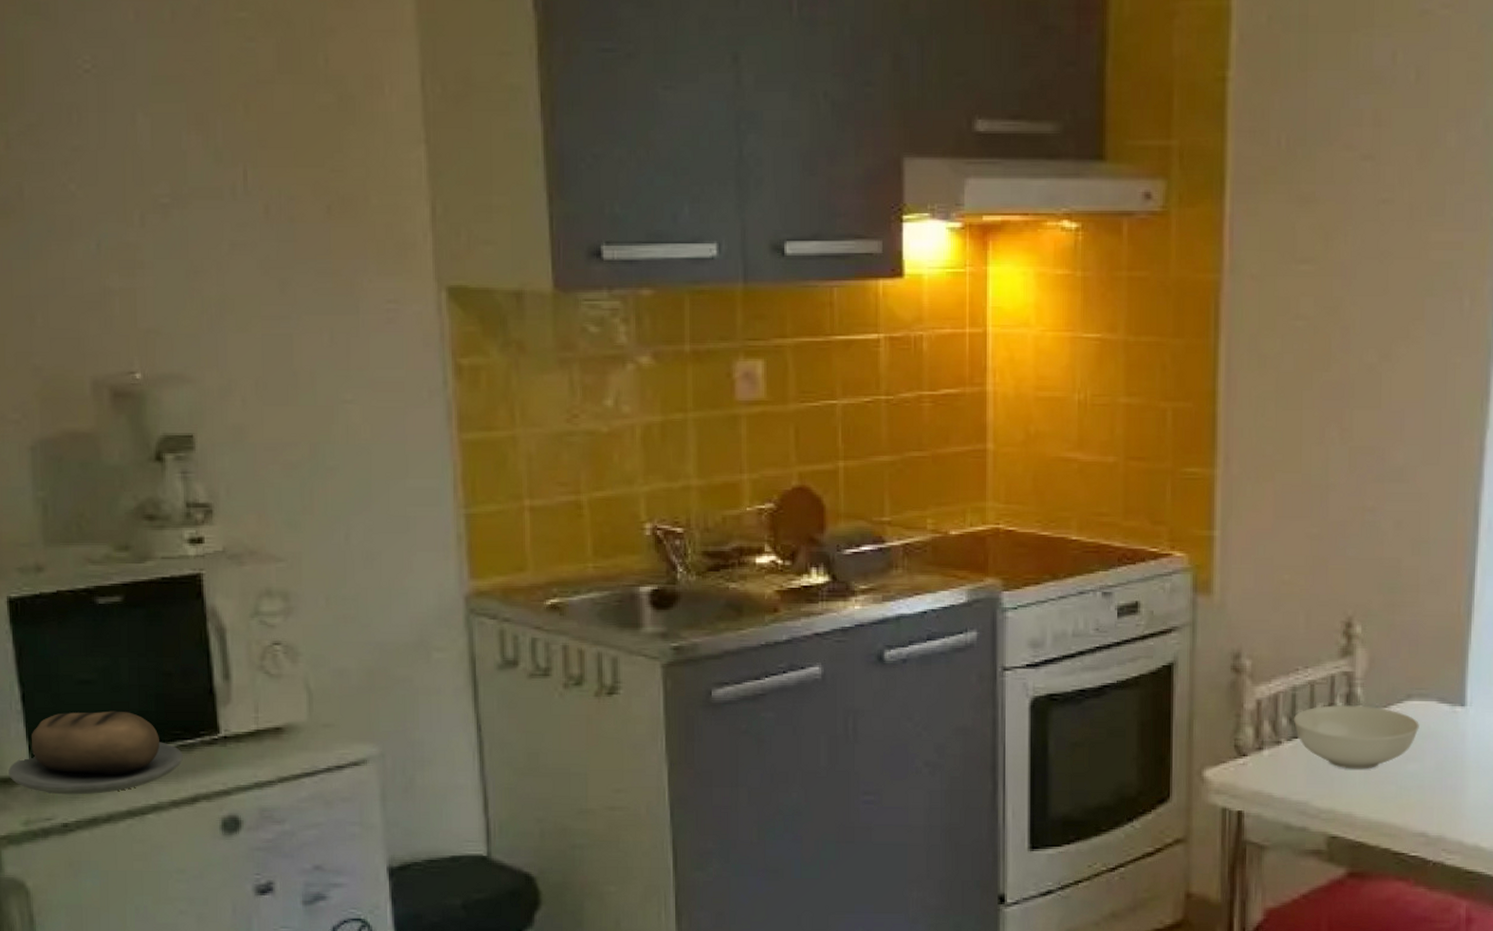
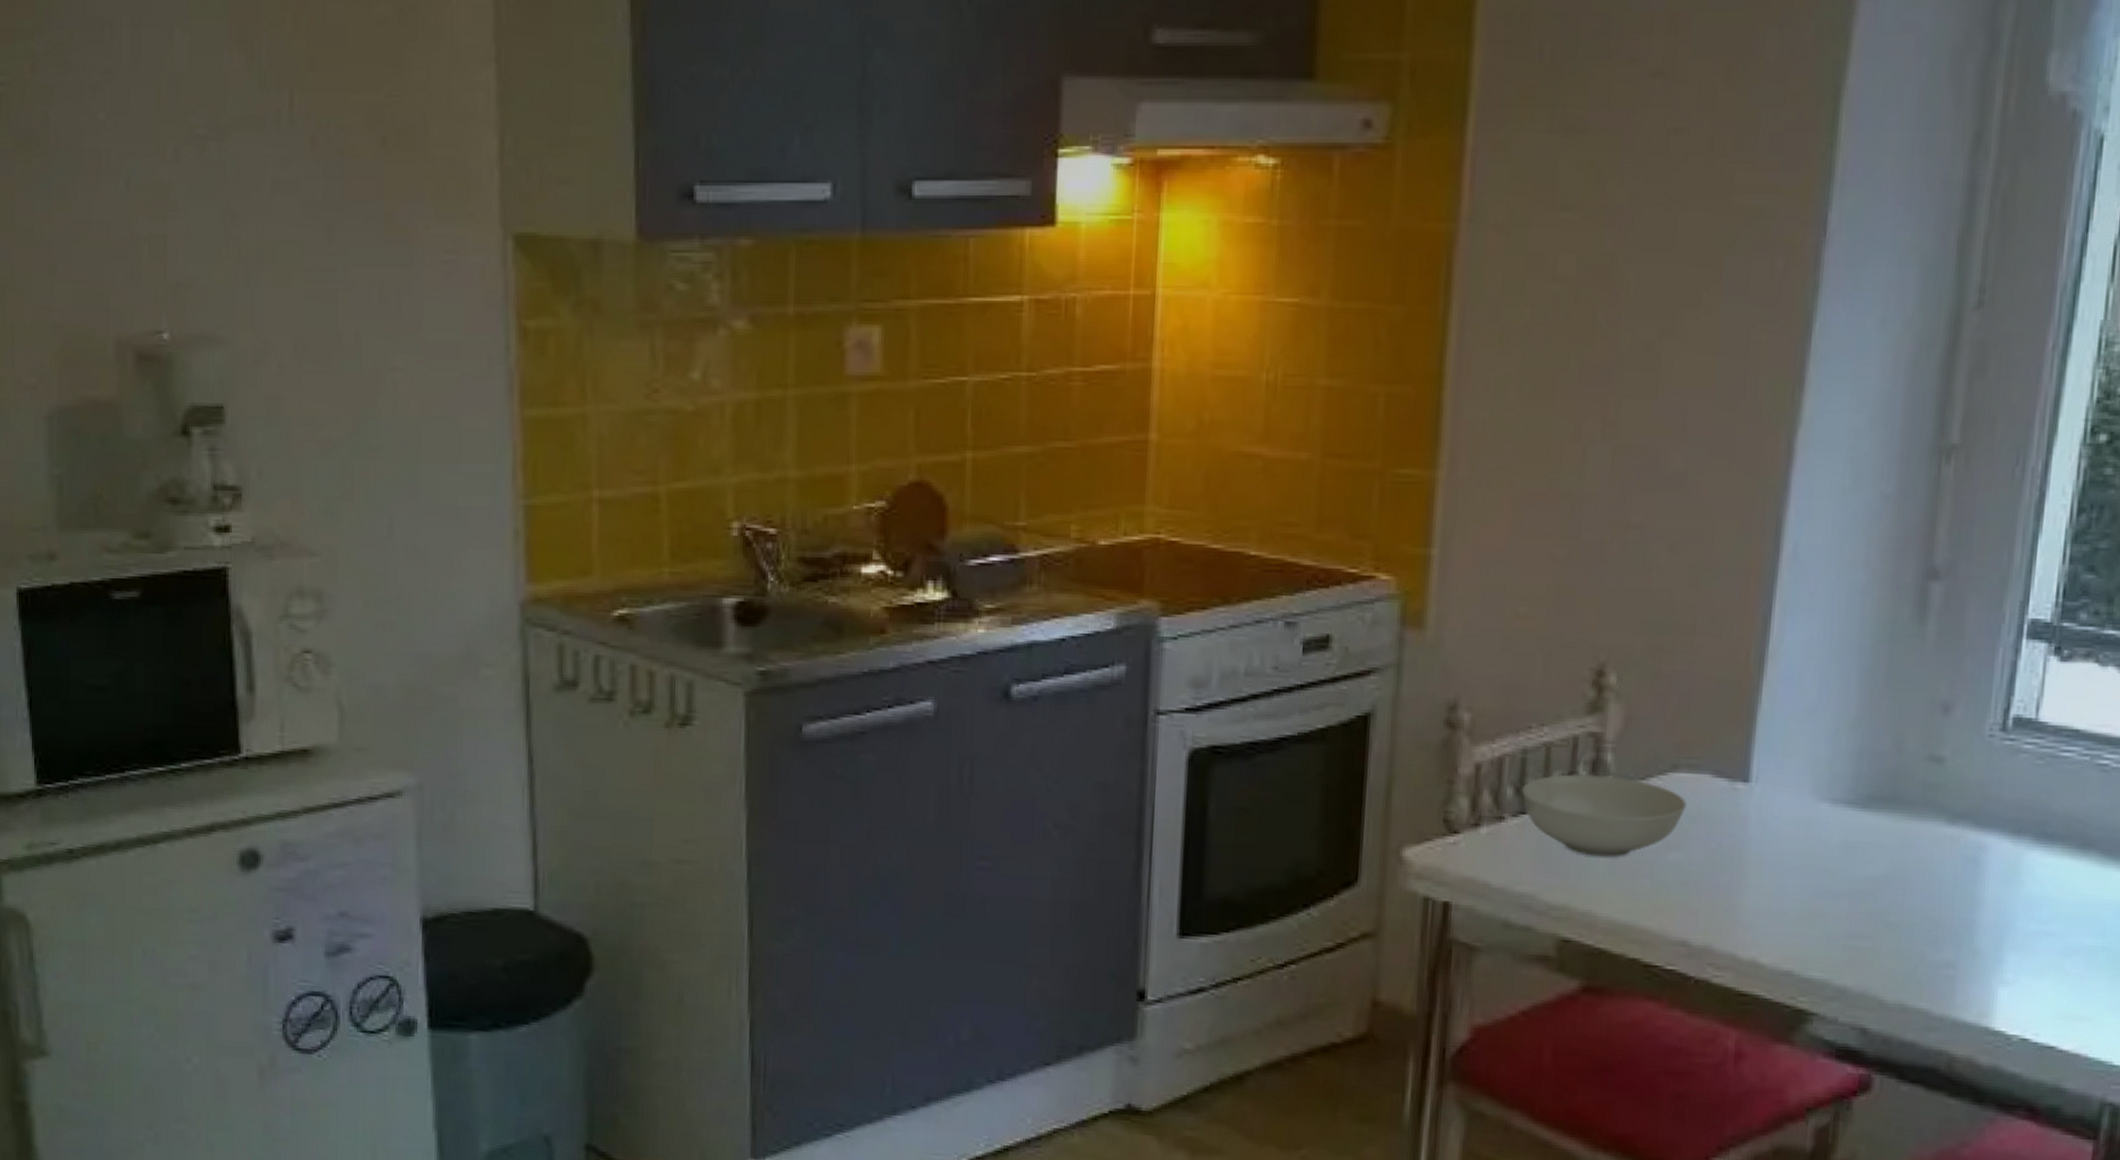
bread: present [8,711,183,795] -> none [12,722,200,818]

